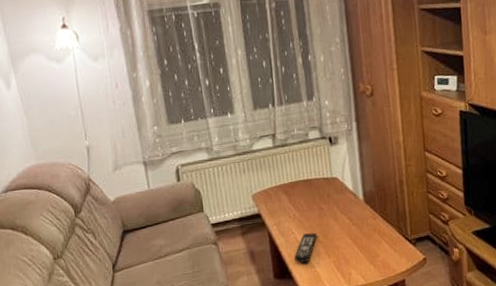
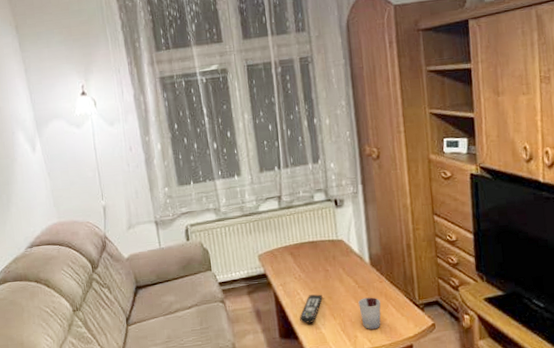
cup: none [352,234,375,267] -> present [358,297,381,330]

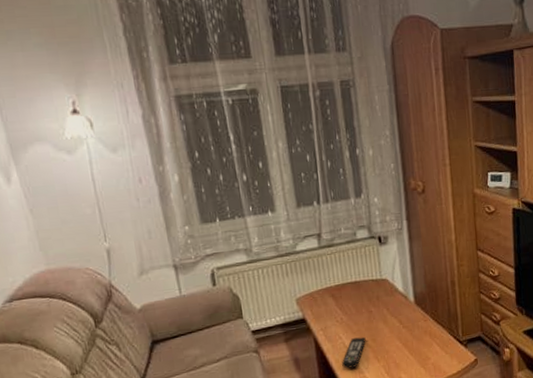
cup: present [358,297,381,330] -> none [403,336,426,370]

